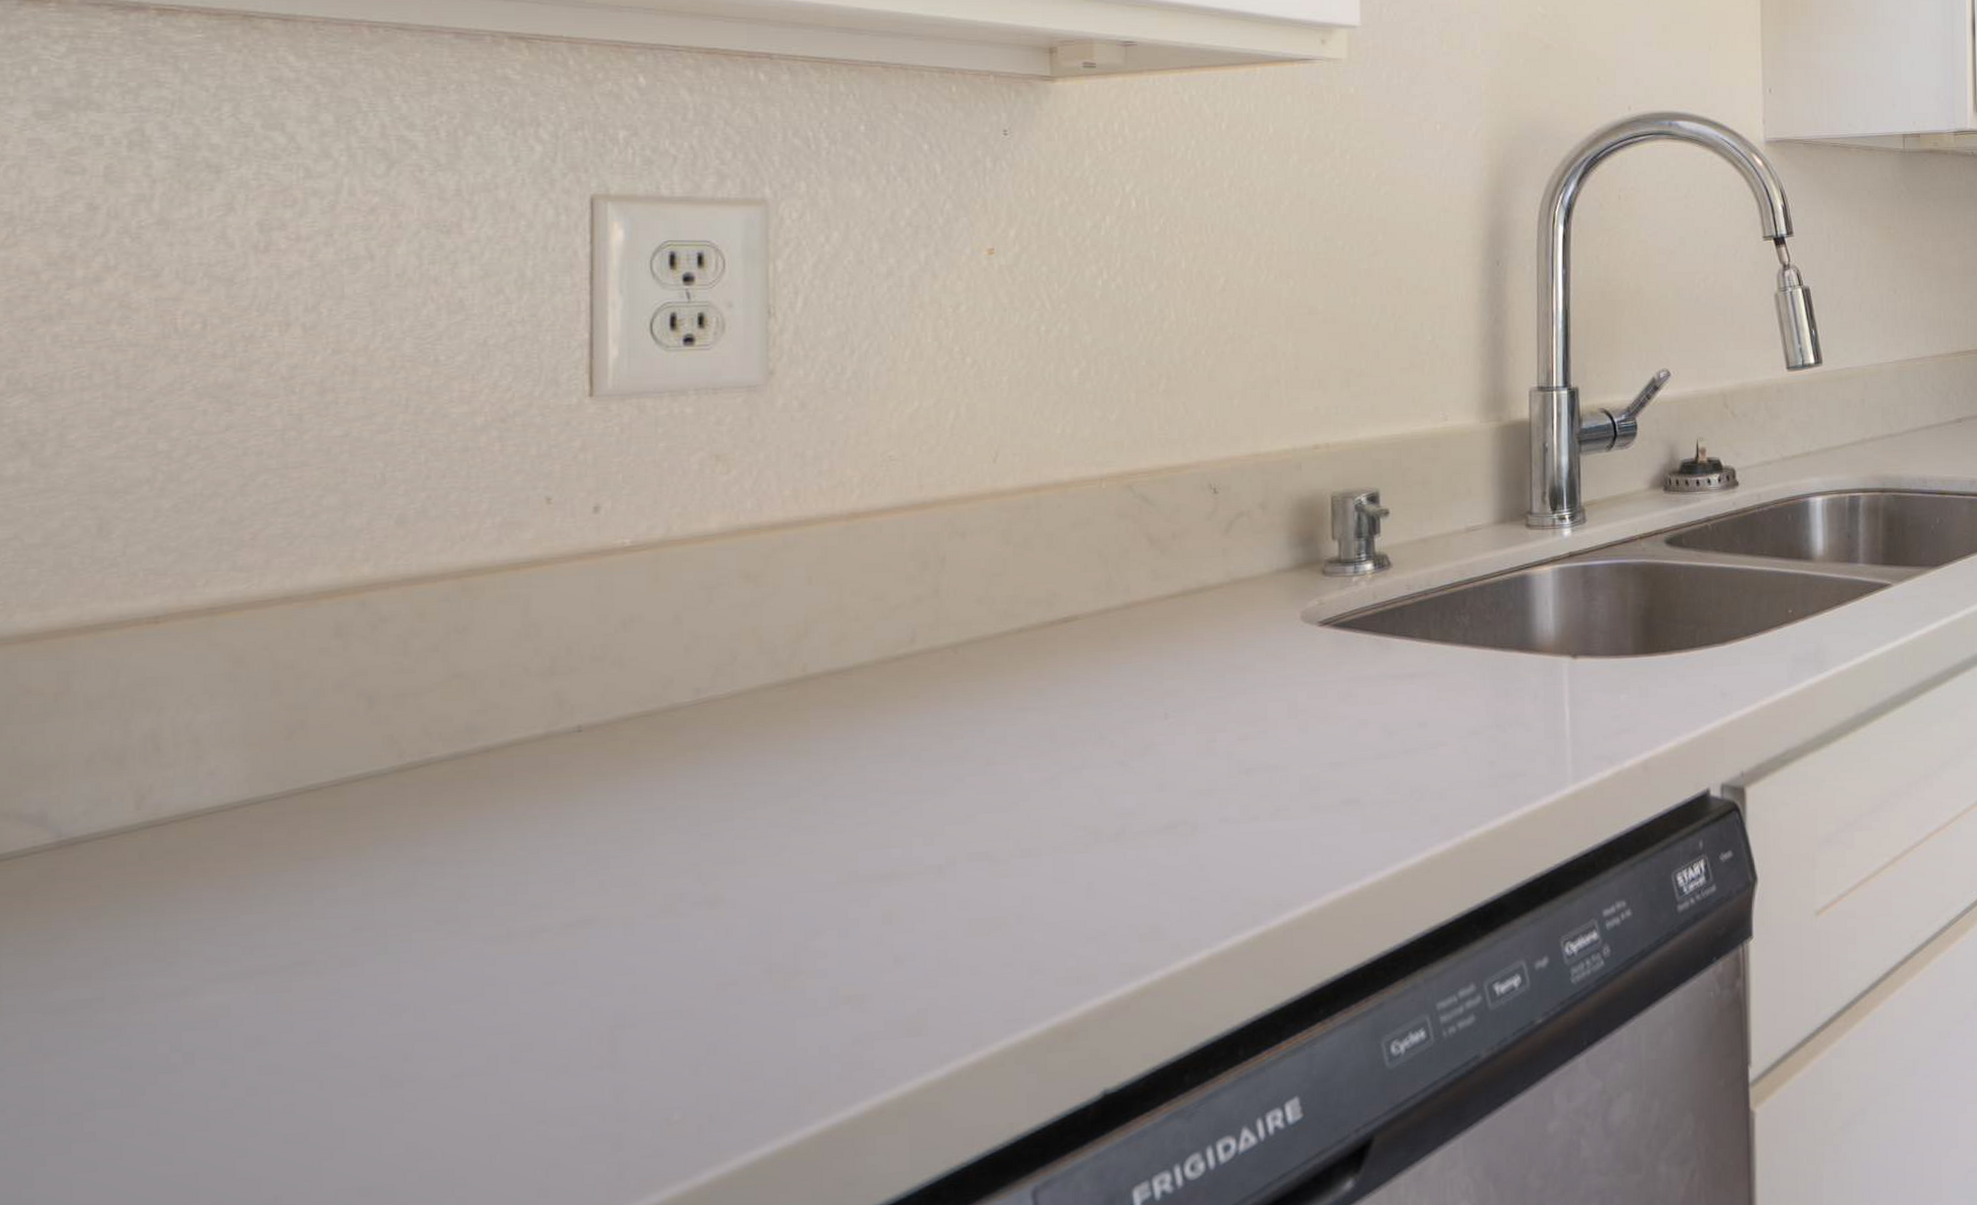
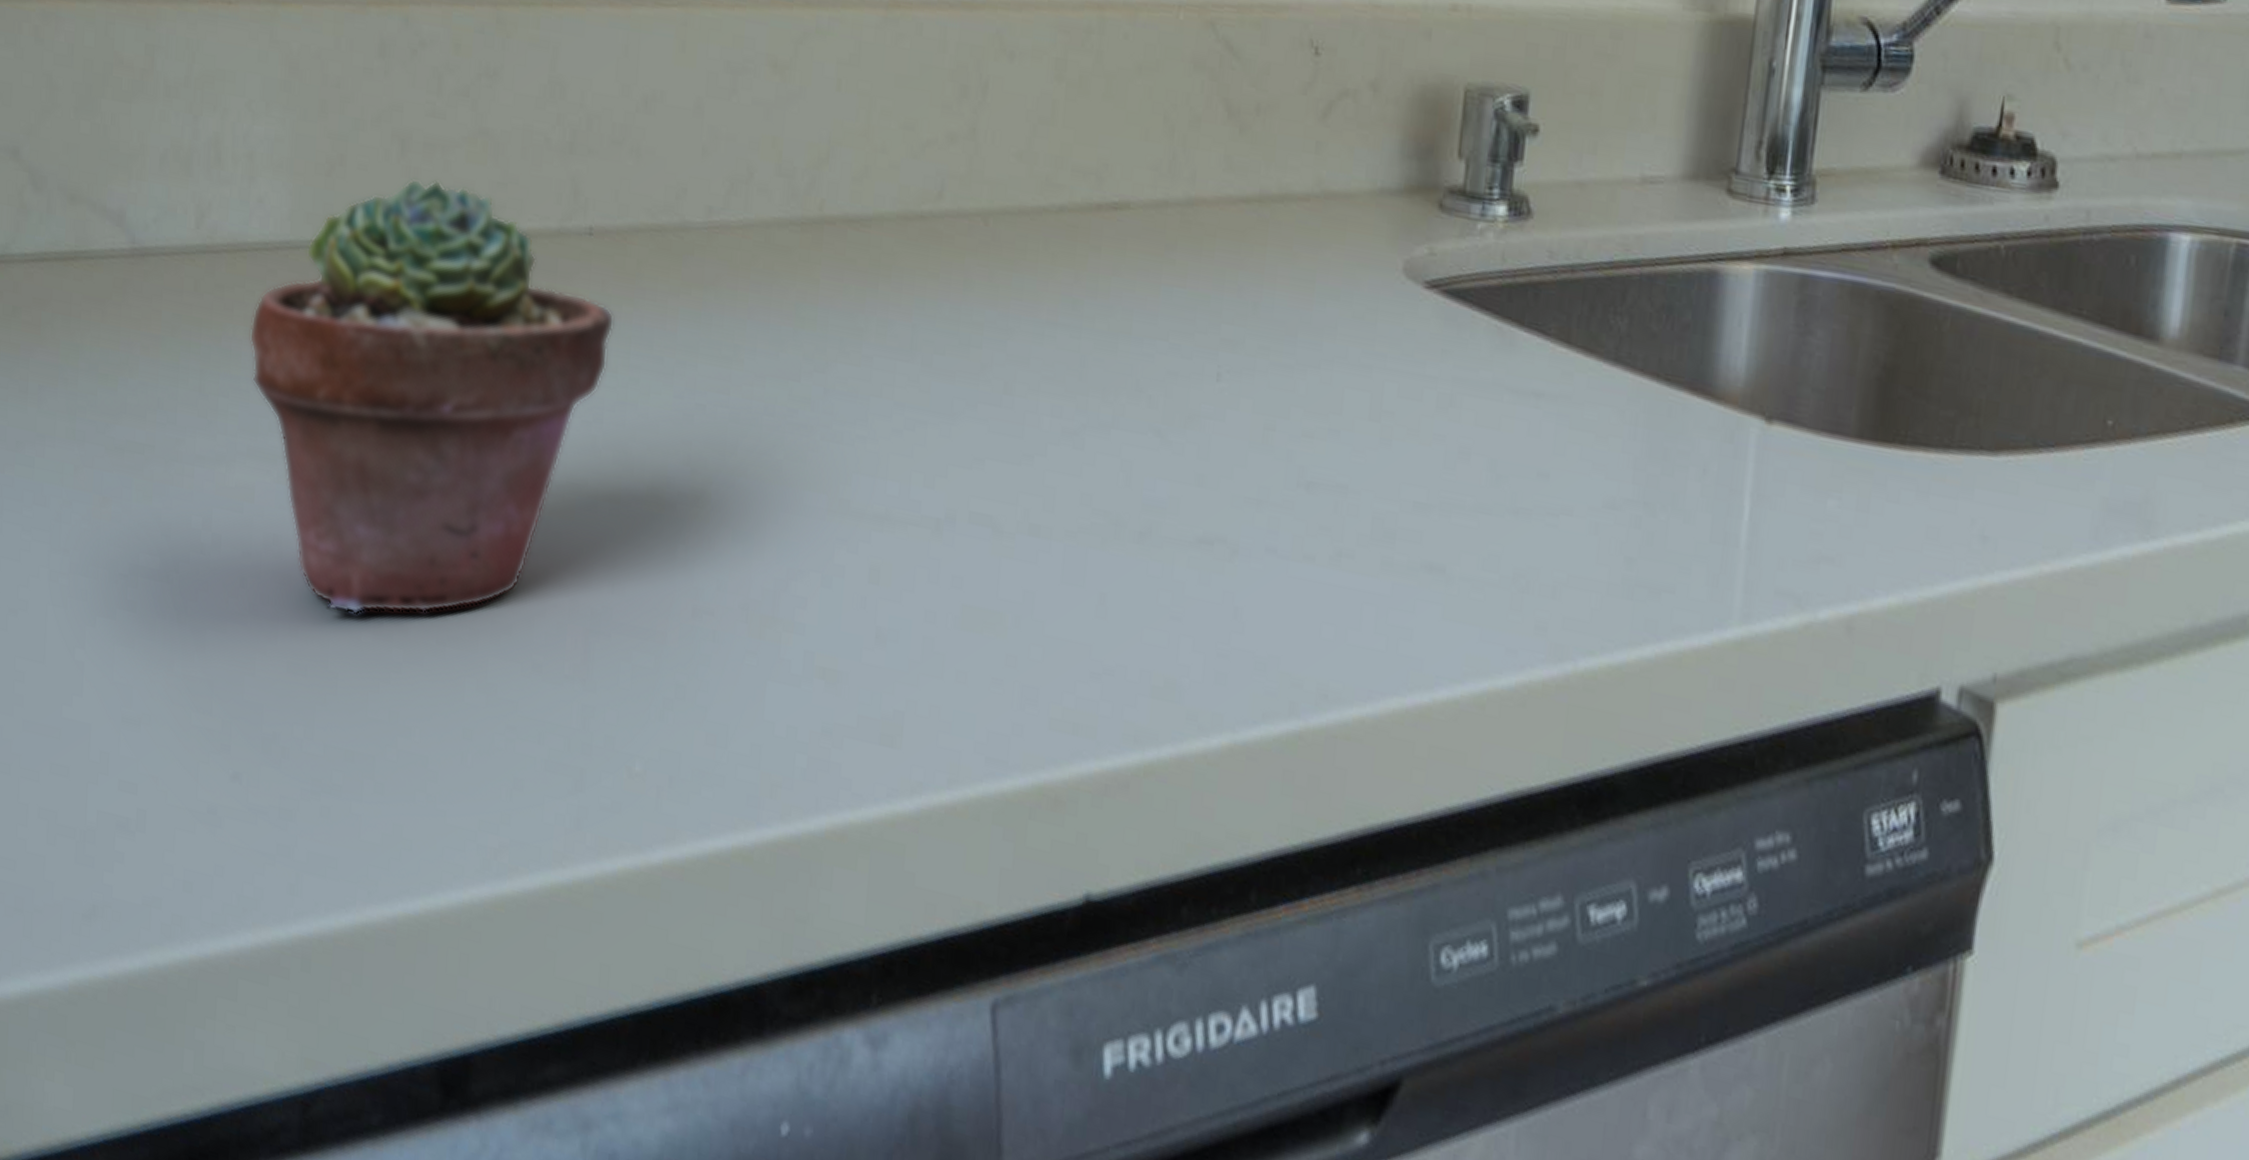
potted succulent: none [210,720,612,1082] -> present [249,178,615,615]

